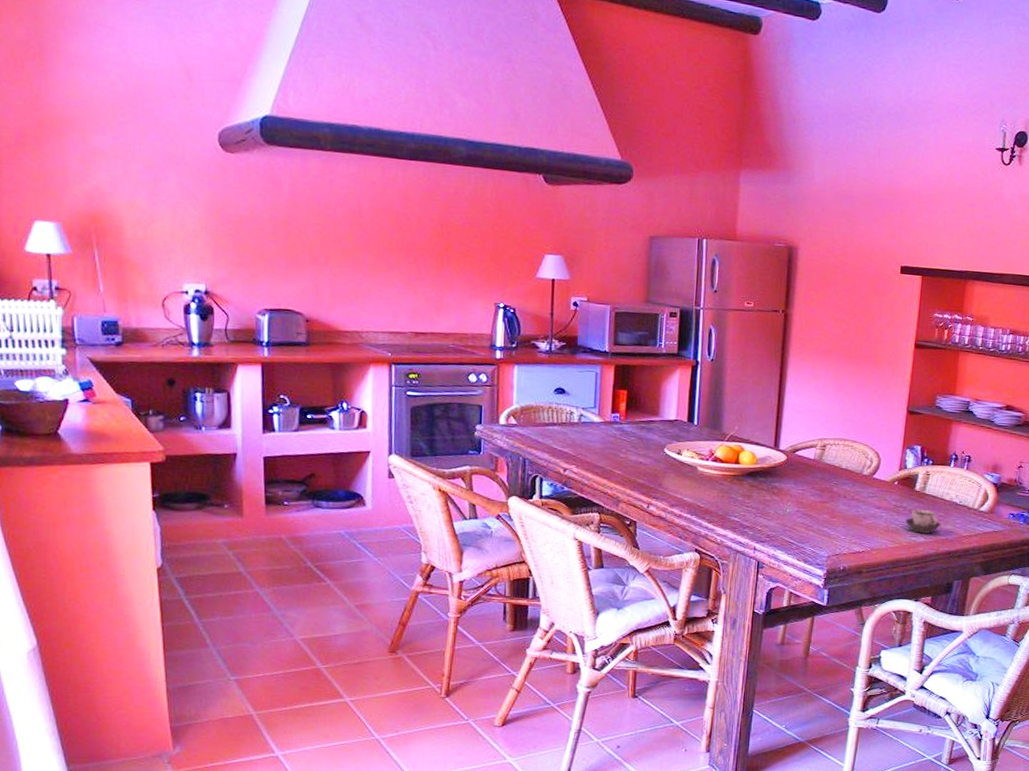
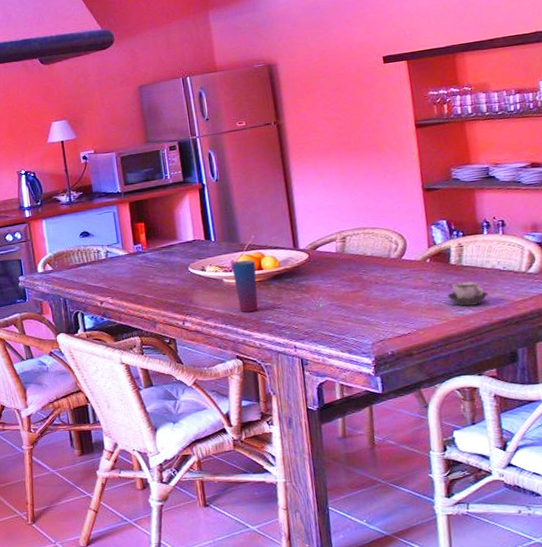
cup: none [708,450,734,506] -> present [231,260,258,312]

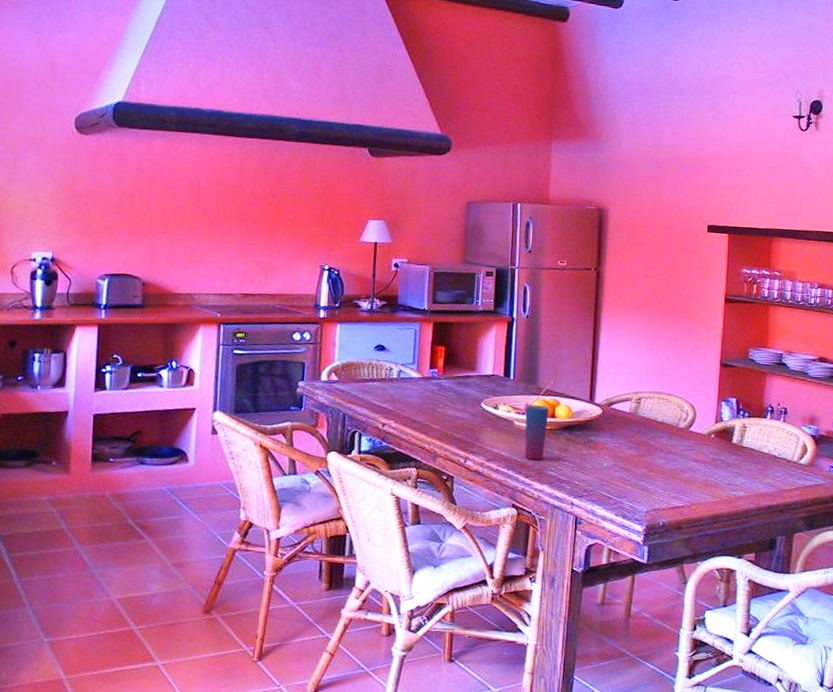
cup: present [447,281,488,306] -> none [724,463,761,488]

